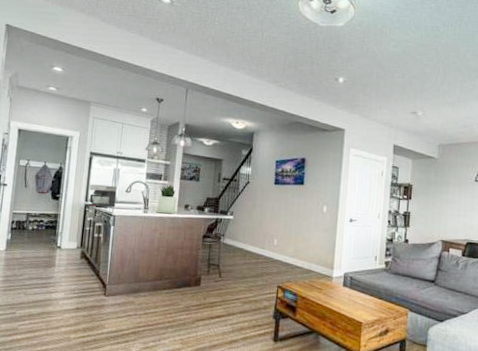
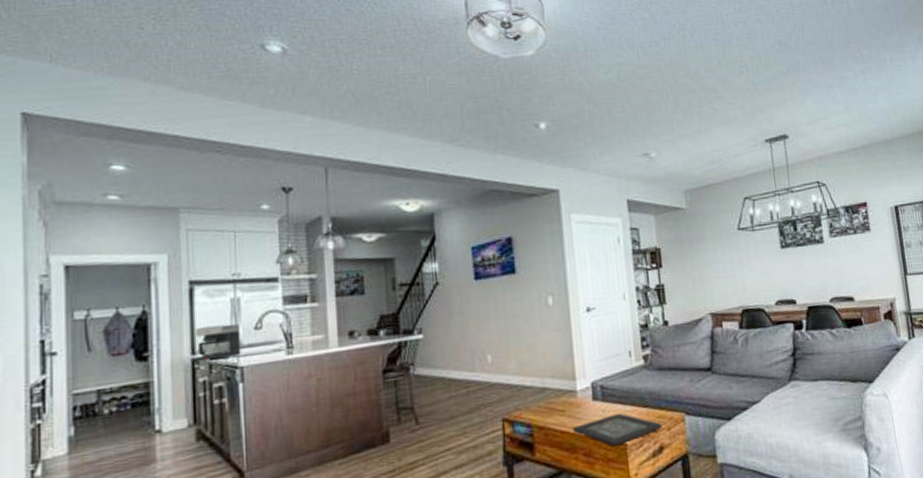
planter: present [155,184,177,214] -> none [304,306,338,351]
decorative tray: none [325,299,391,323] -> present [572,412,663,447]

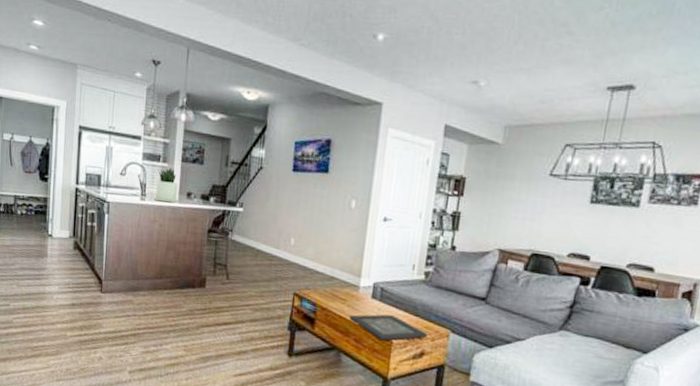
coffee maker: present [190,323,241,362] -> none [75,164,111,193]
planter: none [304,306,338,351] -> present [154,167,178,203]

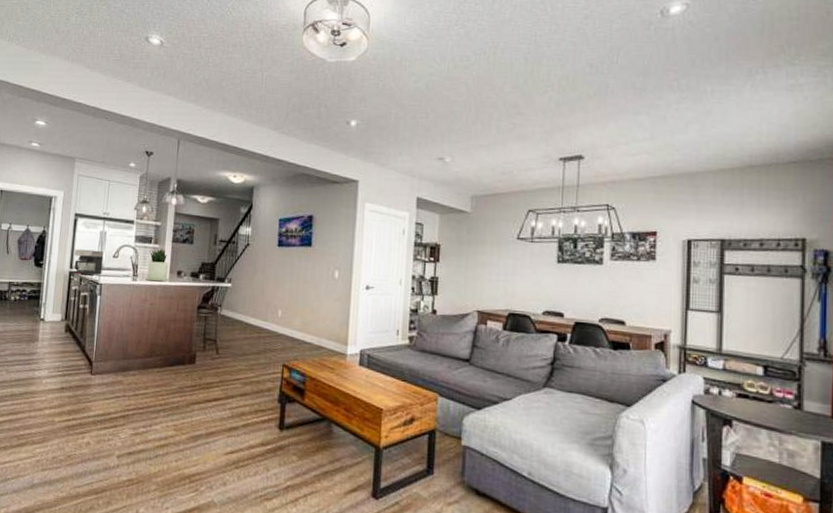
coffee maker: none [75,164,111,193] -> present [69,249,104,276]
decorative tray: present [349,314,428,342] -> none [338,380,417,409]

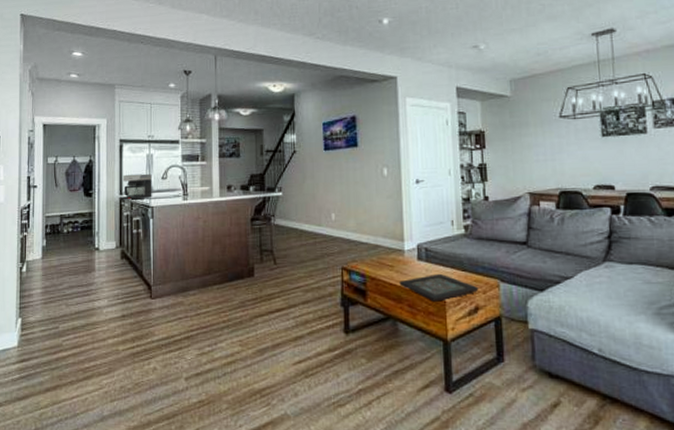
planter: present [145,248,169,282] -> none [196,165,219,199]
decorative tray: none [338,380,417,409] -> present [399,273,479,302]

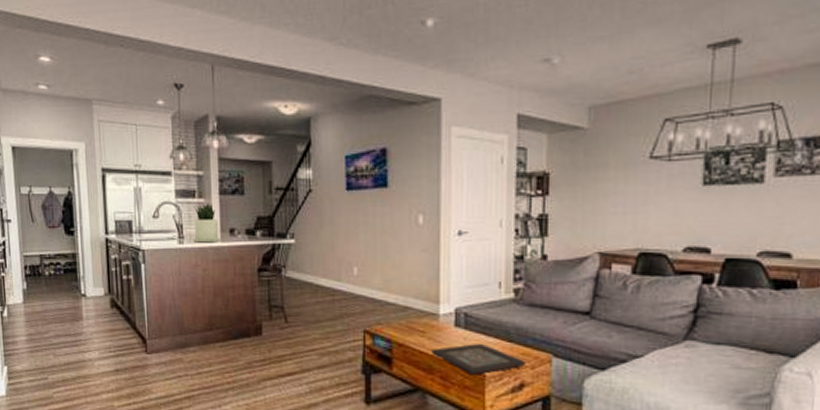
coffee maker: present [119,173,152,200] -> none [105,210,143,241]
planter: none [196,165,219,199] -> present [193,203,221,243]

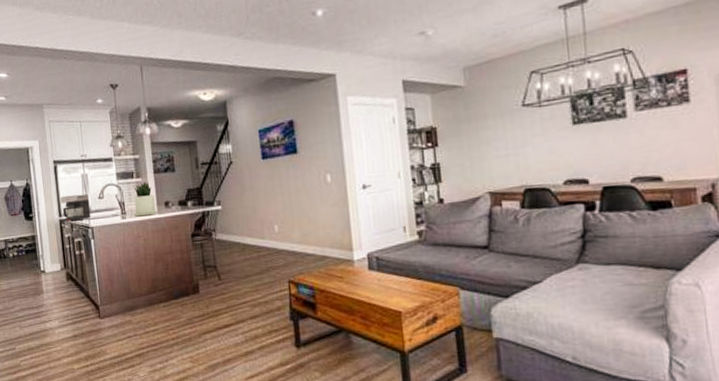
coffee maker: none [105,210,143,241] -> present [59,193,91,222]
decorative tray: present [431,343,526,375] -> none [350,283,437,313]

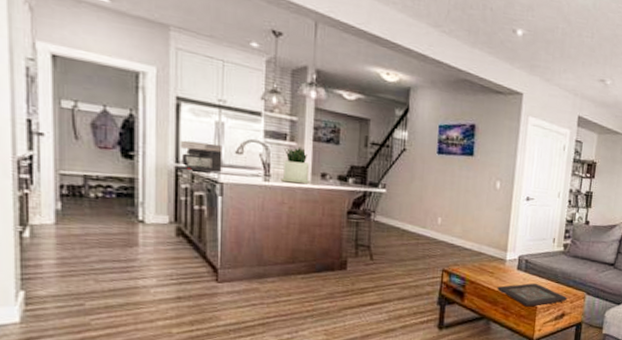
decorative tray: none [350,283,437,313] -> present [497,283,568,307]

